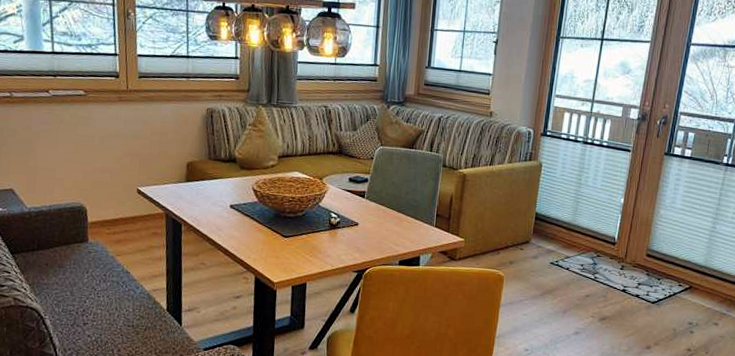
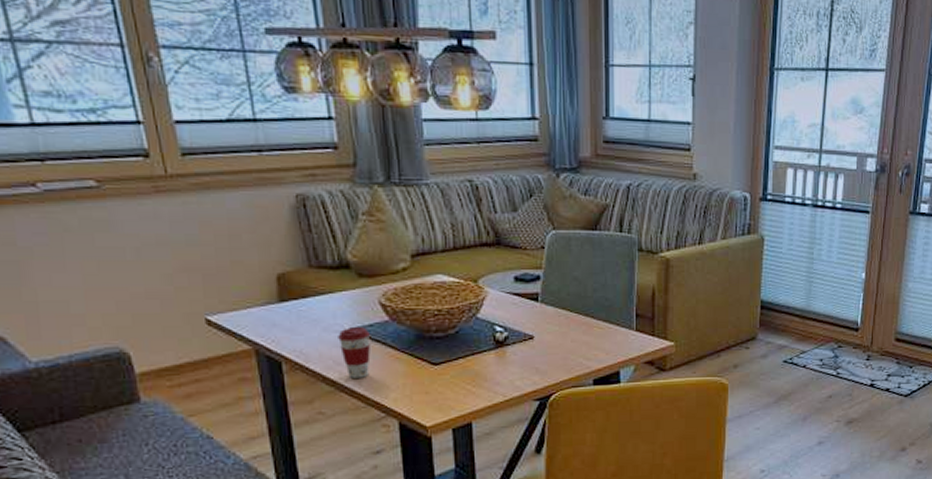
coffee cup: none [221,204,244,241] -> present [338,327,371,378]

